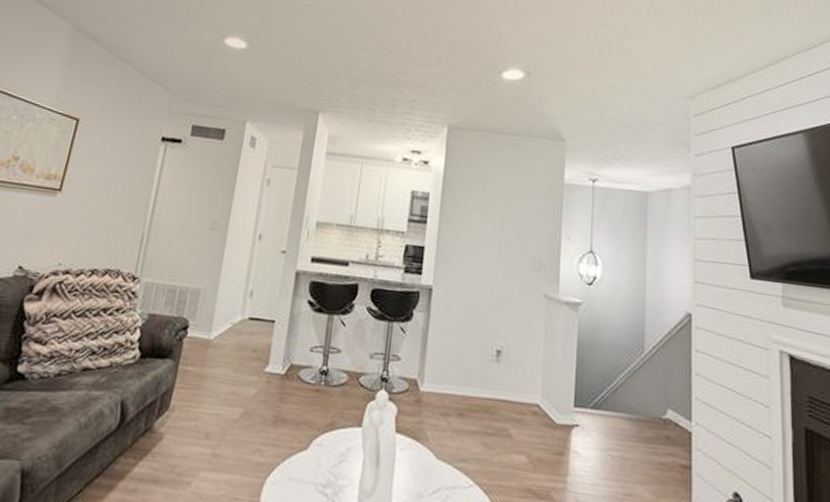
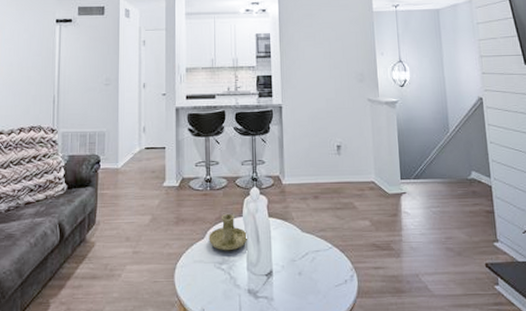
candle holder: none [313,421,366,472] -> present [209,214,248,251]

